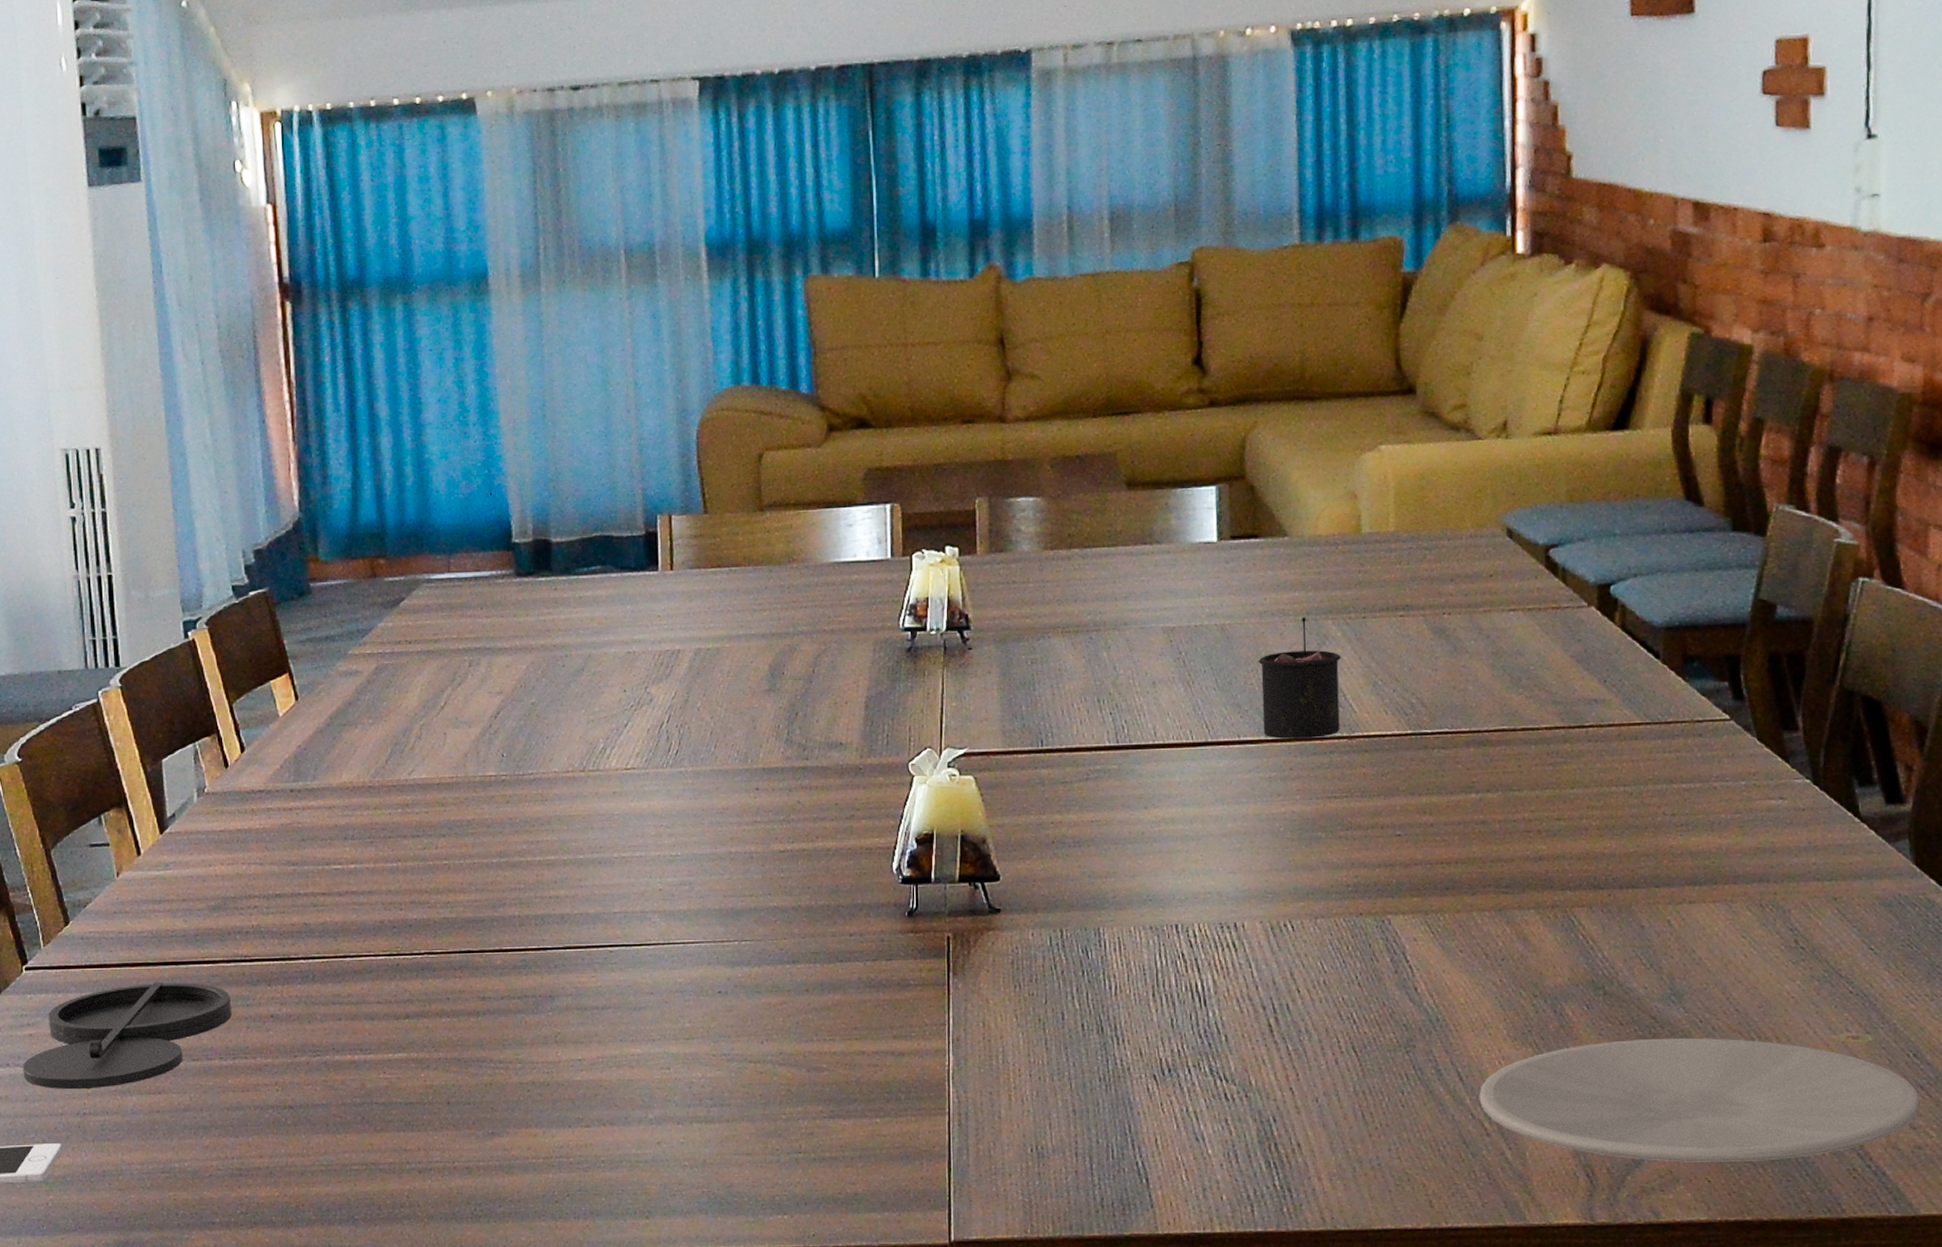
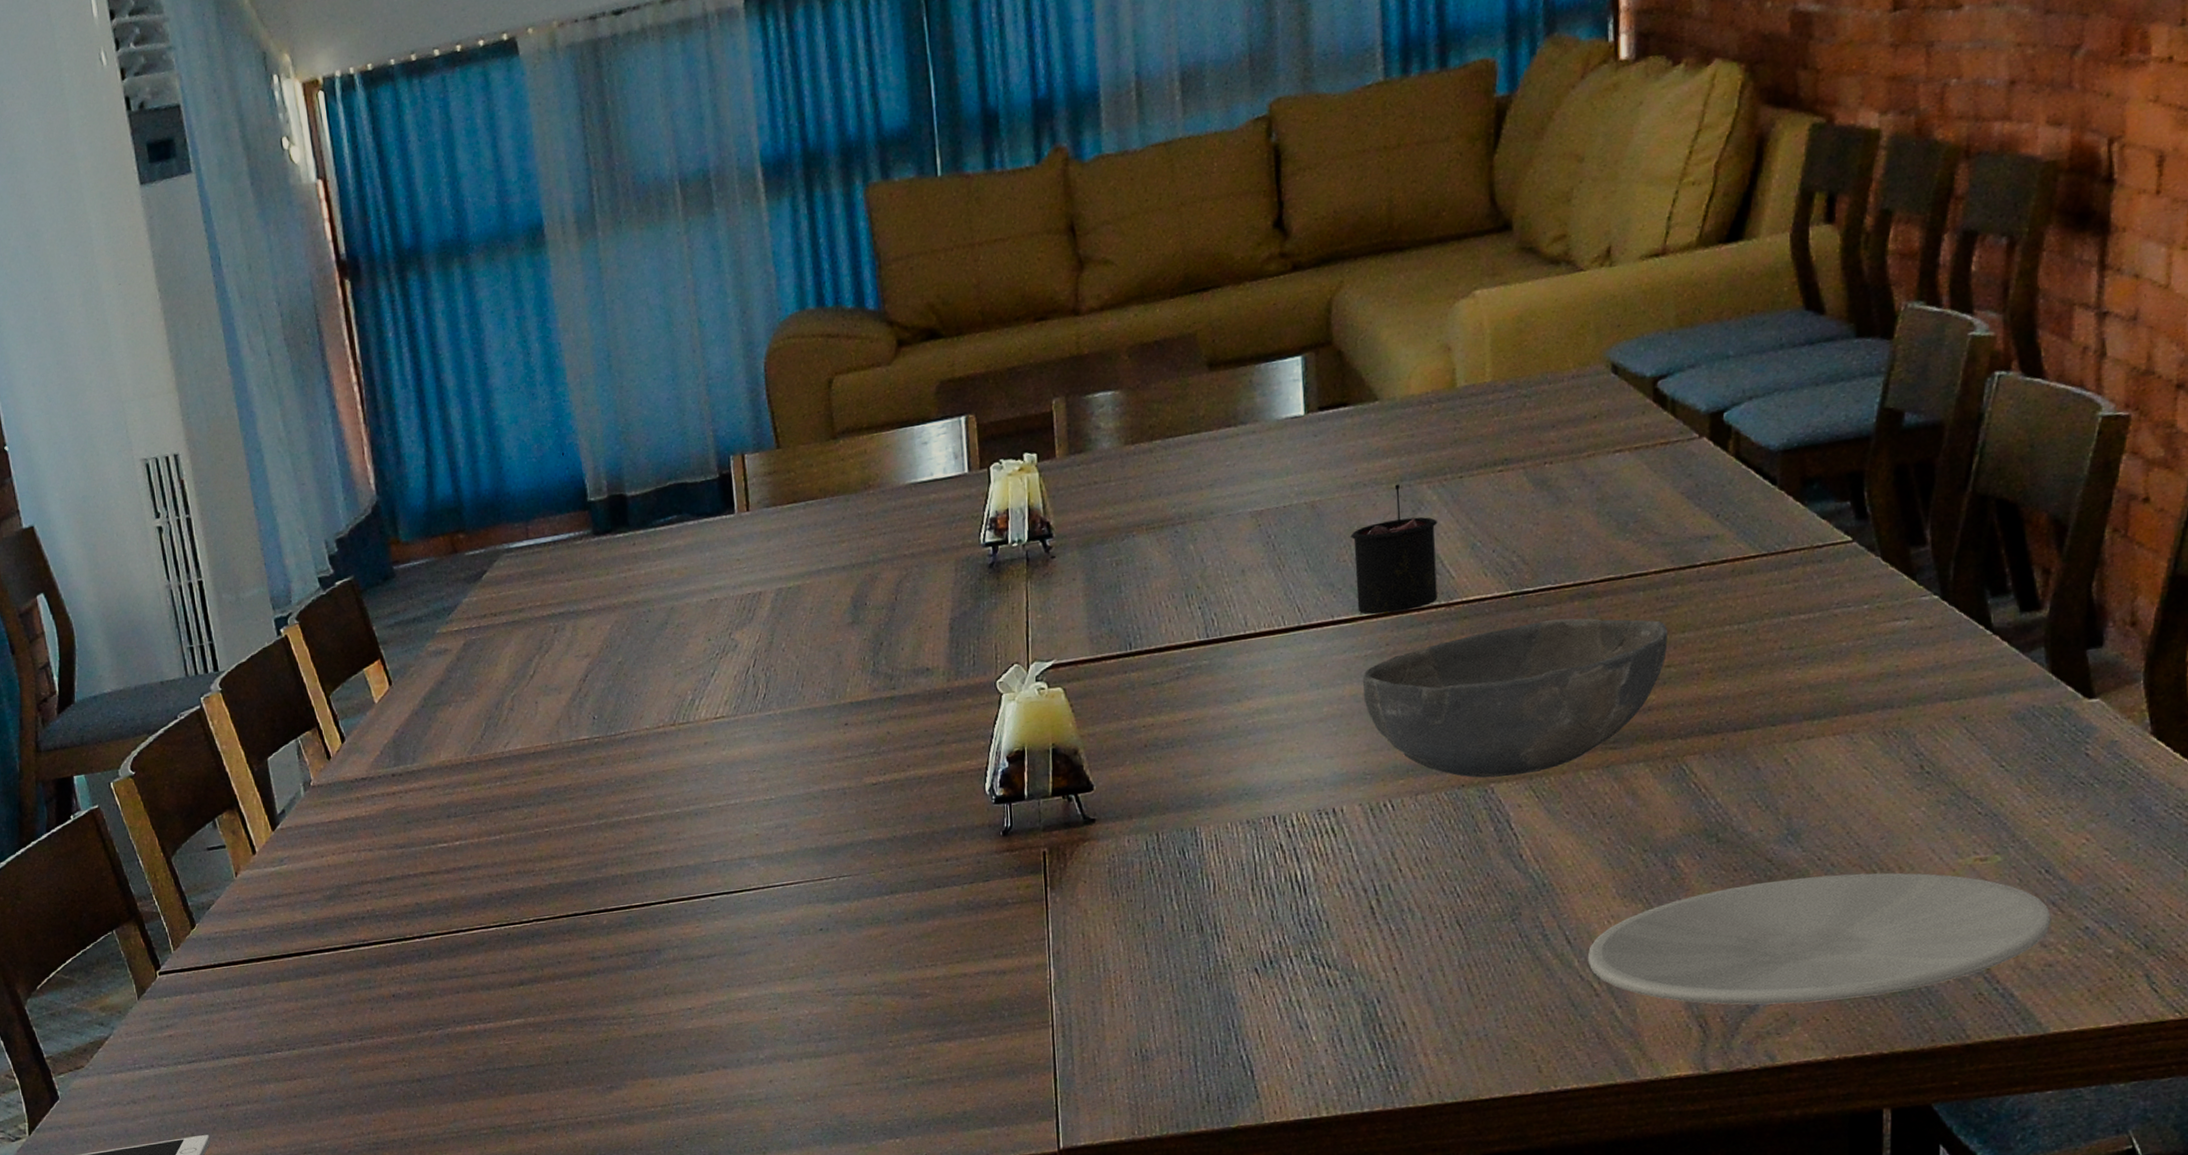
plate: present [23,982,232,1090] -> none [166,971,356,1085]
bowl: none [1266,762,1559,910] -> present [1362,618,1669,778]

